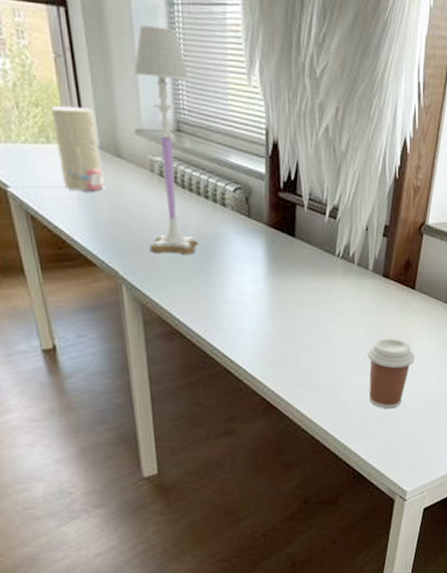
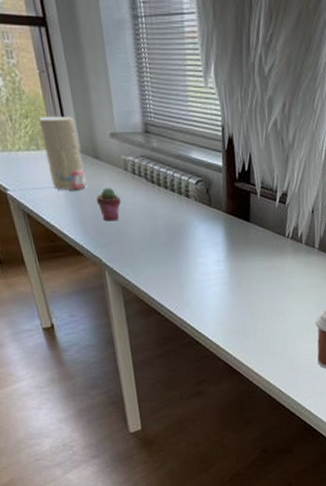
potted succulent: none [116,191,145,229] -> present [96,188,121,222]
table lamp: present [132,25,199,255] -> none [105,39,168,242]

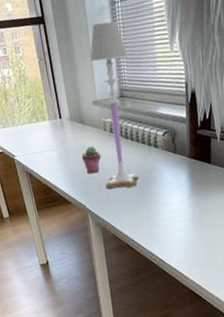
vase: present [38,117,87,190] -> none [38,92,74,152]
table lamp: none [105,39,168,242] -> present [89,21,140,190]

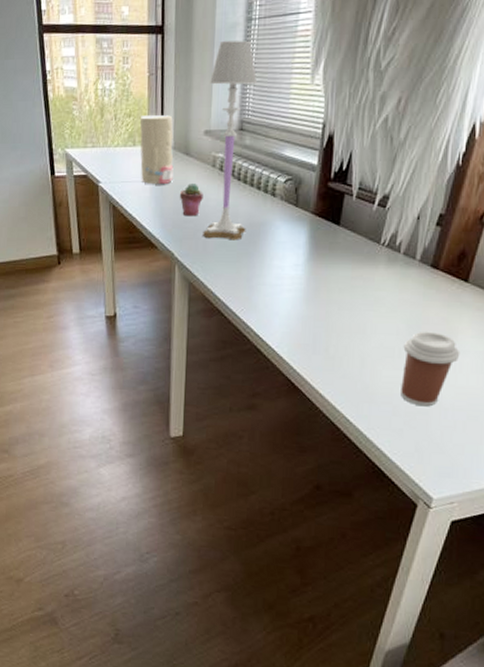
vase: none [38,92,74,152] -> present [139,115,174,184]

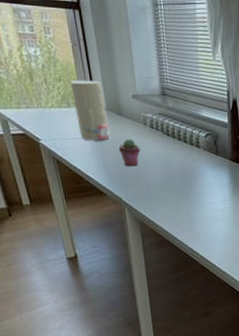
table lamp: present [203,40,258,241] -> none [129,21,181,184]

